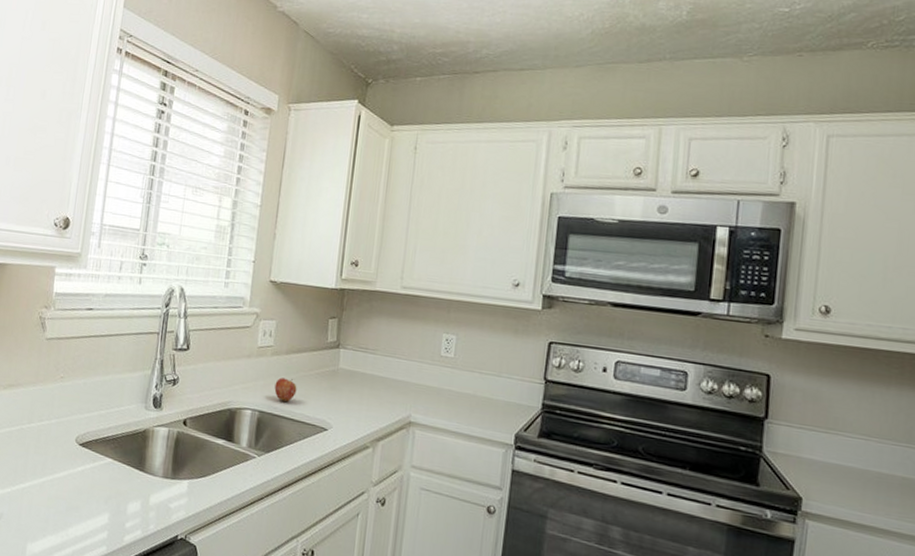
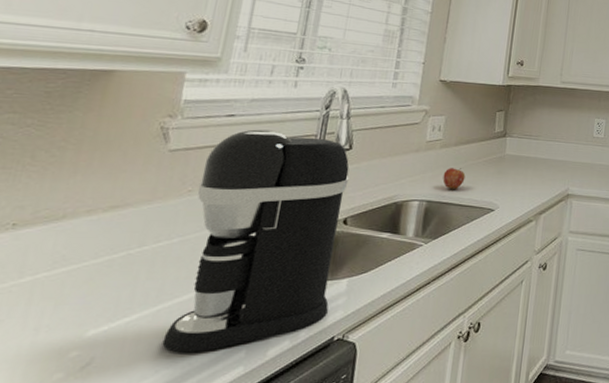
coffee maker: none [47,323,188,526] -> present [162,129,349,353]

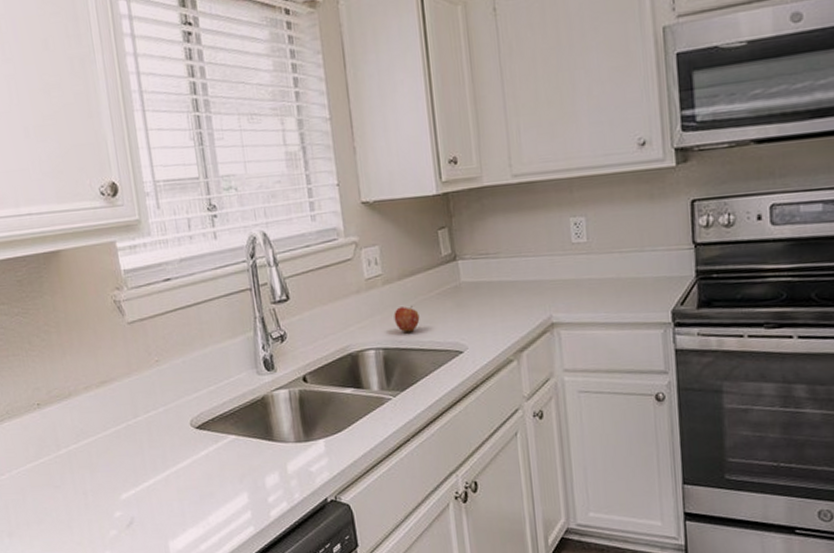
coffee maker: present [162,129,349,353] -> none [160,289,314,514]

